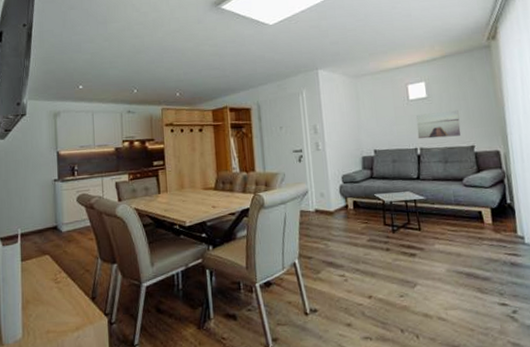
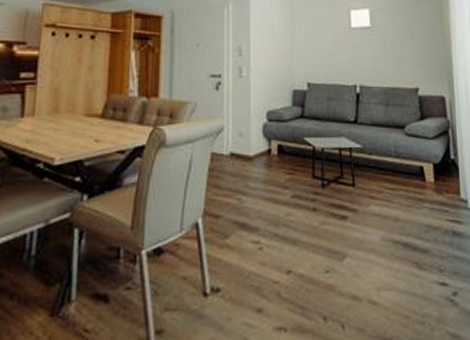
wall art: present [416,110,461,139] -> none [357,45,405,75]

